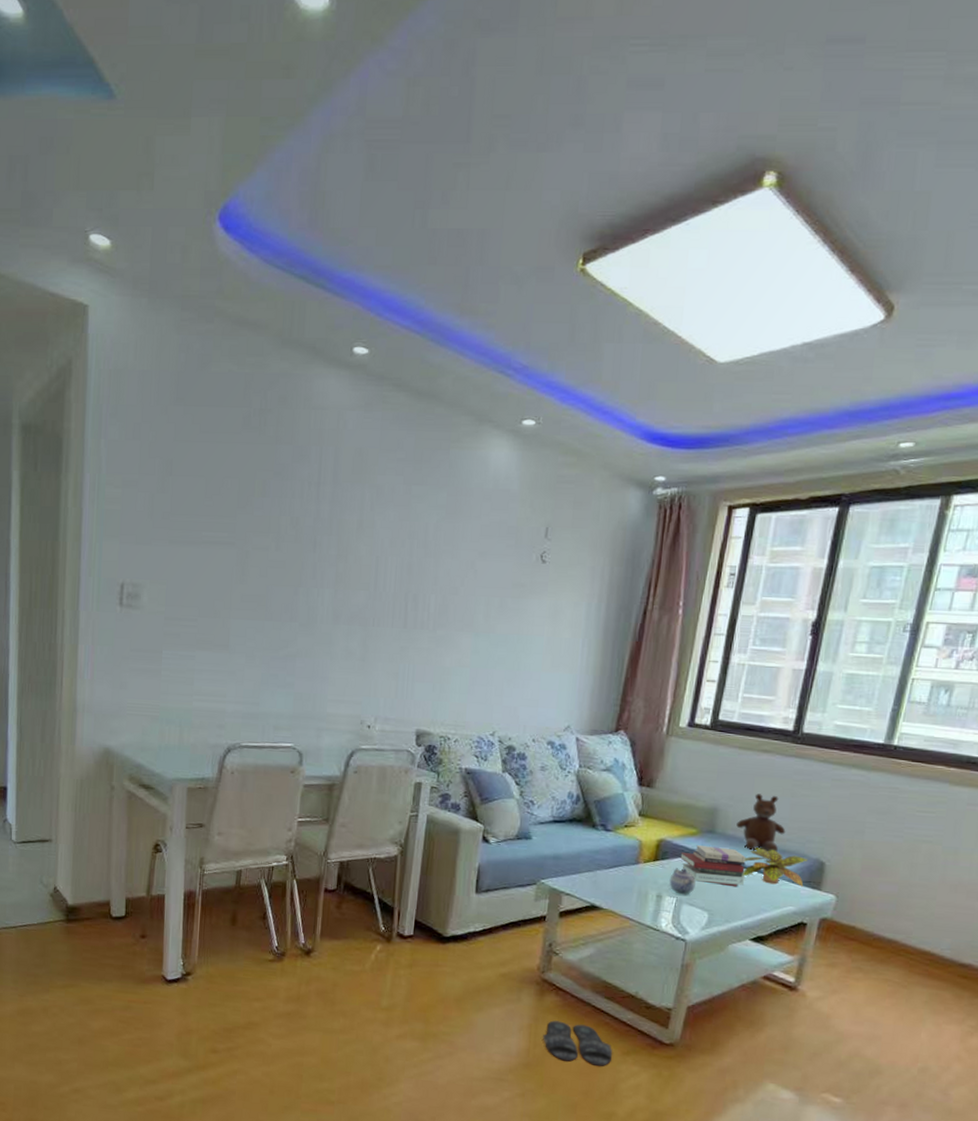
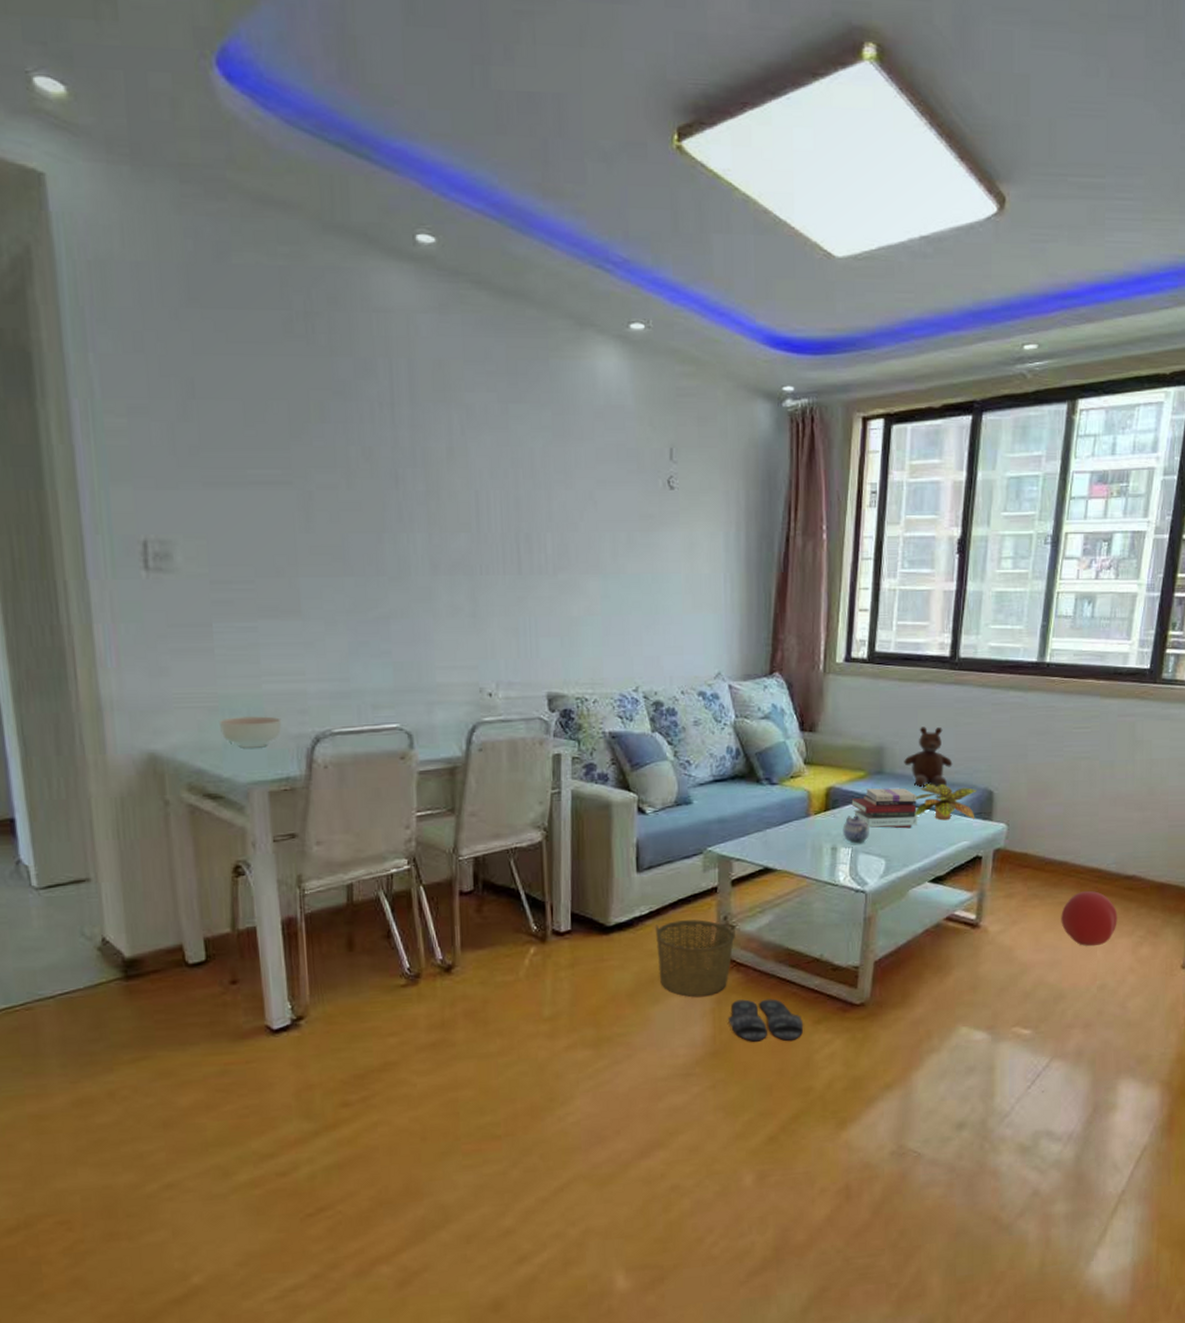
bowl: none [157,725,204,752] -> present [218,716,282,748]
basket: none [485,940,559,1013] -> present [656,919,736,997]
ball: none [884,971,948,1029] -> present [1061,890,1118,947]

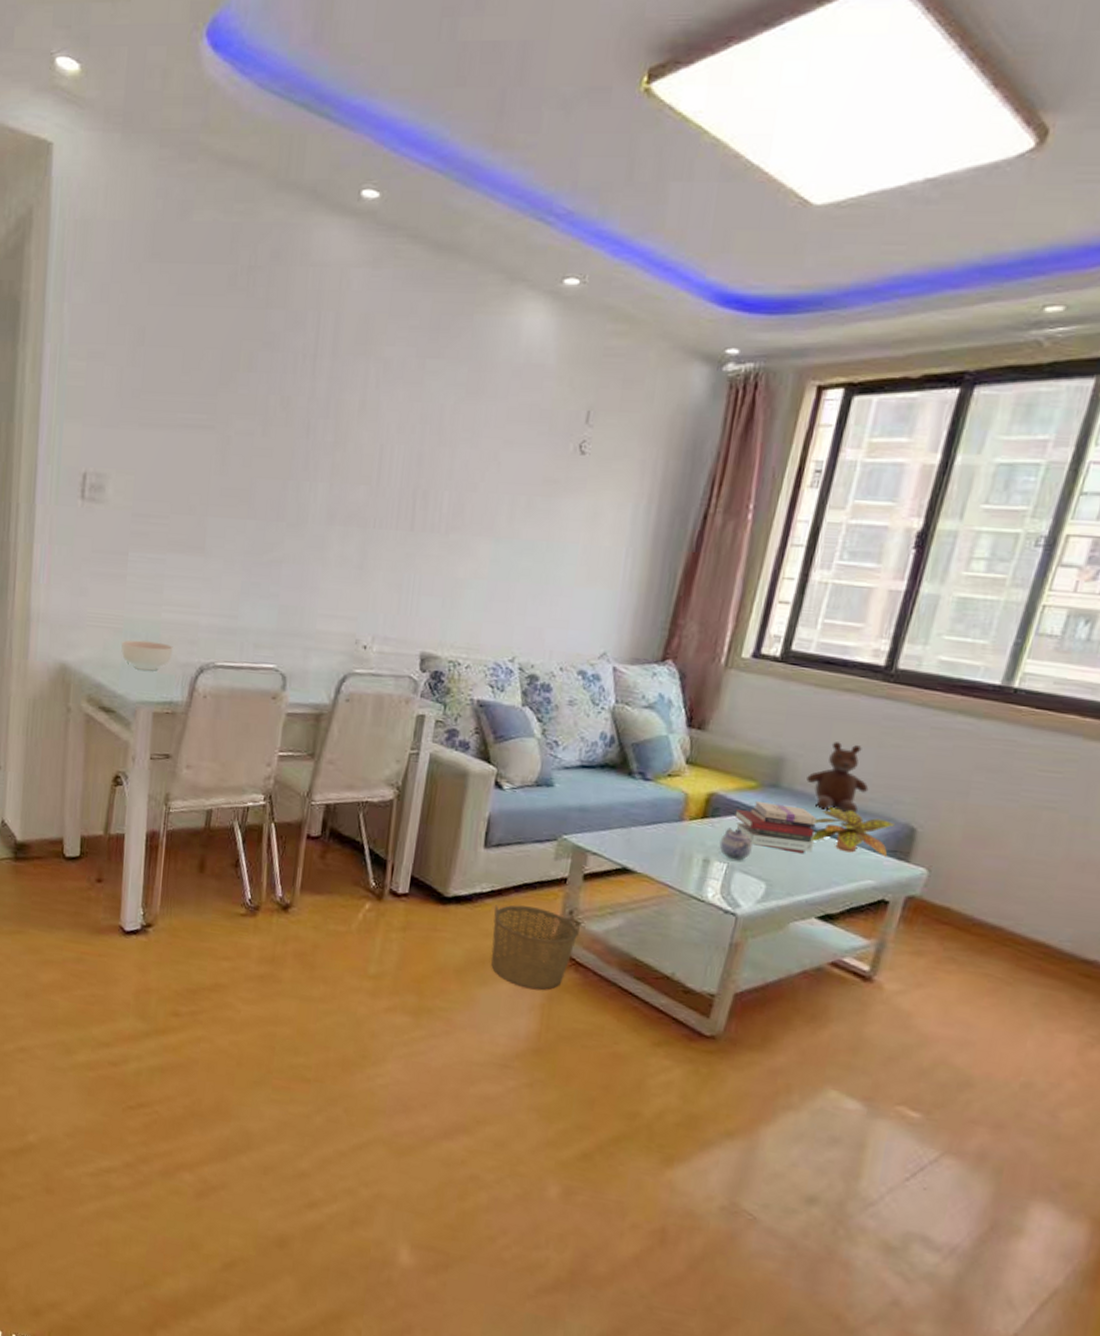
slippers: present [728,998,804,1043] -> none [557,1001,641,1058]
ball: present [1061,890,1118,947] -> none [982,966,1064,1036]

